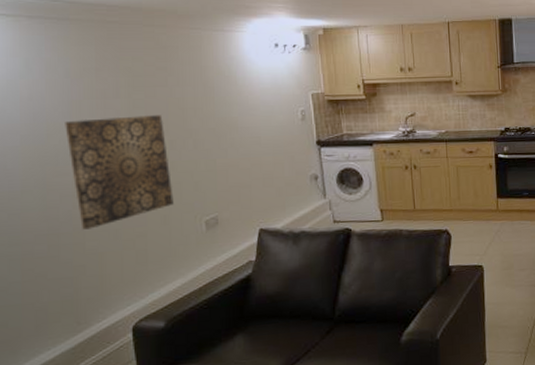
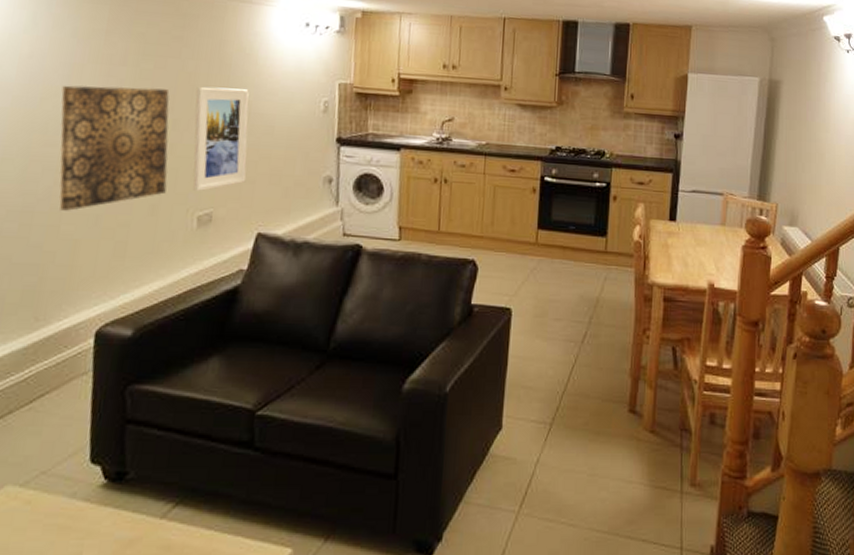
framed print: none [186,108,243,199] -> present [193,87,249,191]

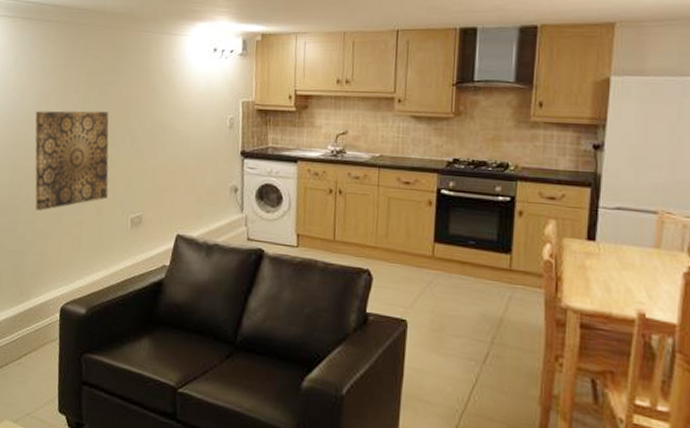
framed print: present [193,87,249,191] -> none [127,108,169,197]

